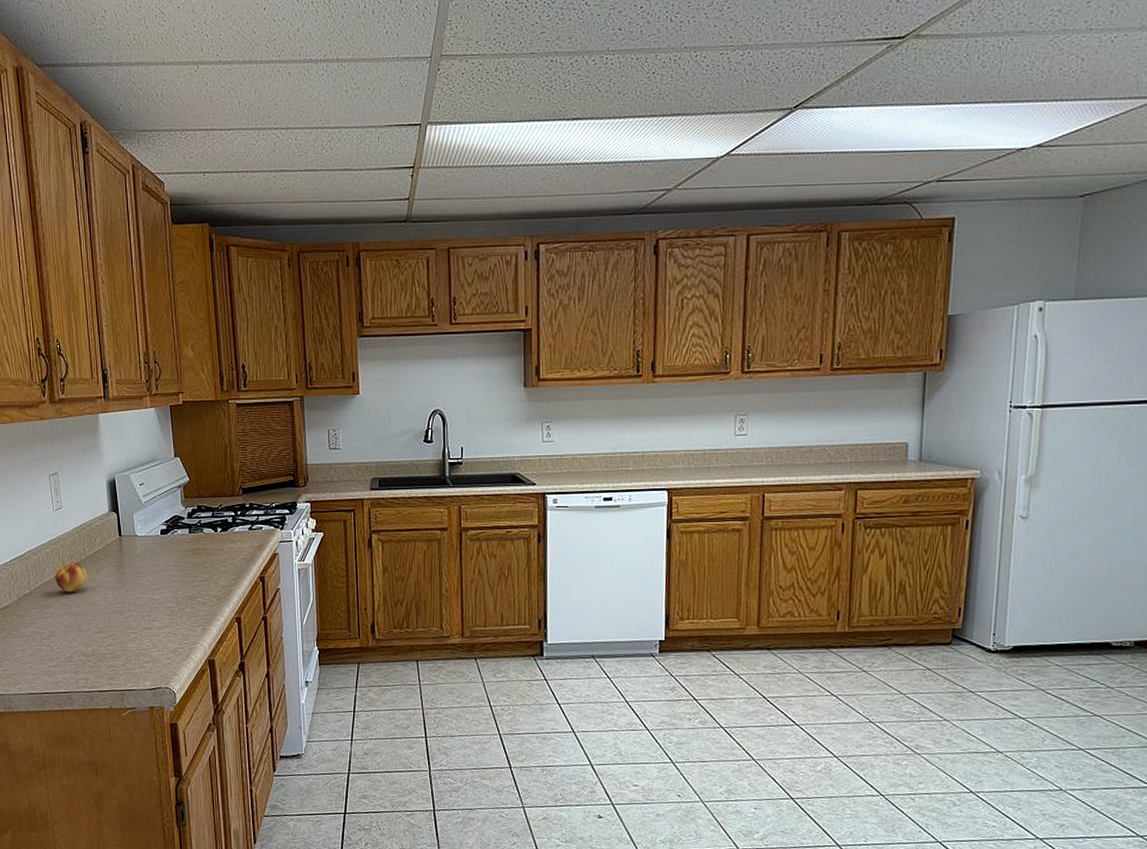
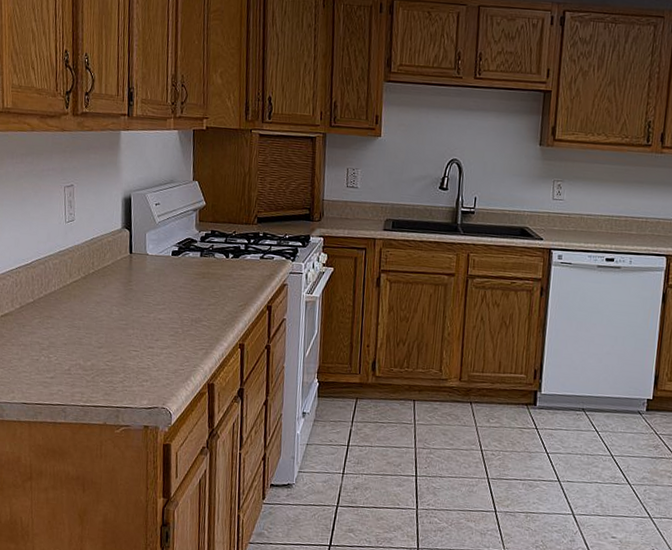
fruit: present [55,562,87,593] -> none [60,275,94,306]

